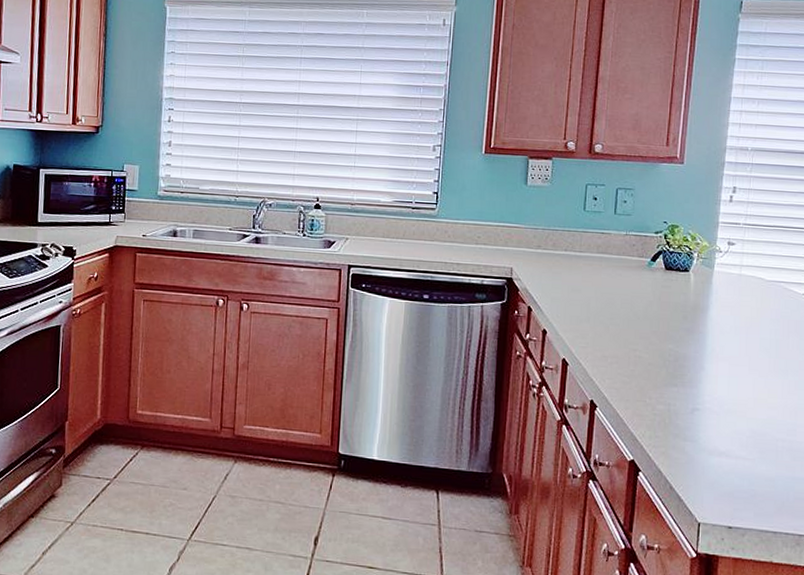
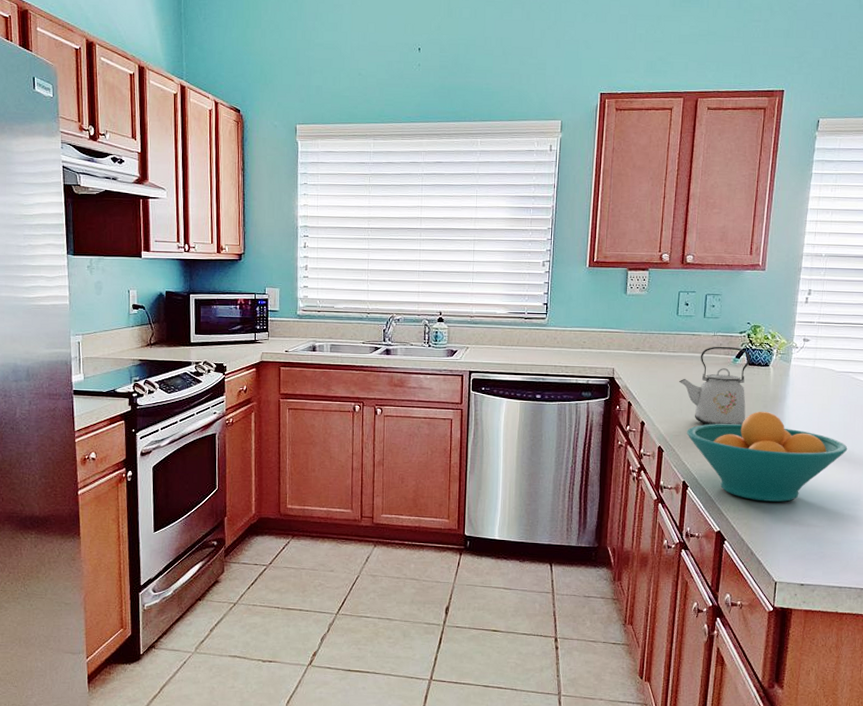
kettle: none [586,246,667,337] -> present [679,346,750,426]
fruit bowl: none [595,322,781,429] -> present [687,411,848,502]

